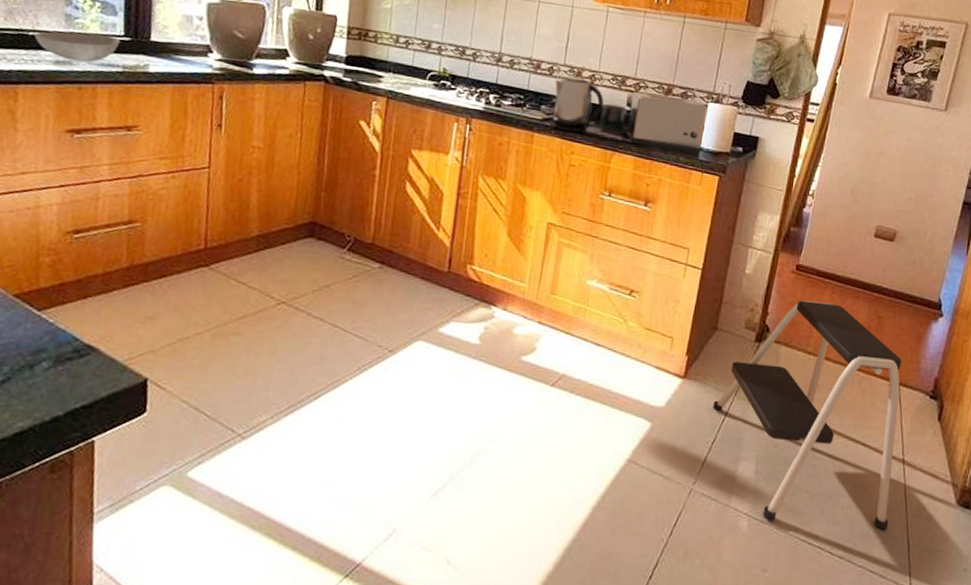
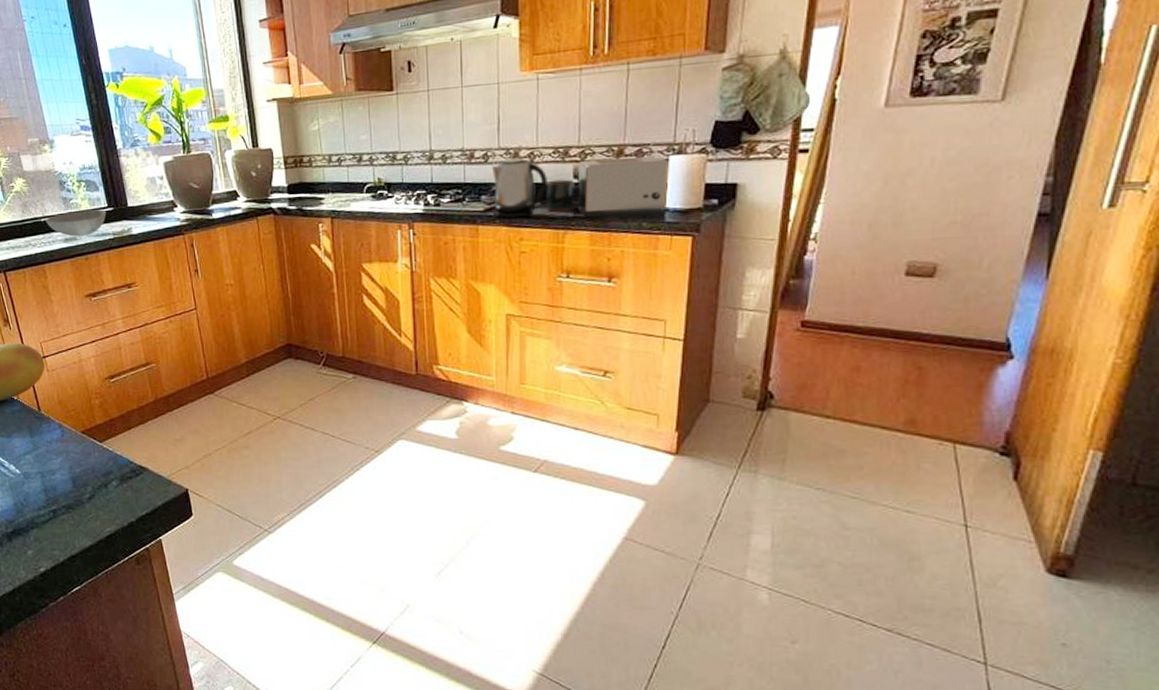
step stool: present [713,300,902,530] -> none [714,359,955,602]

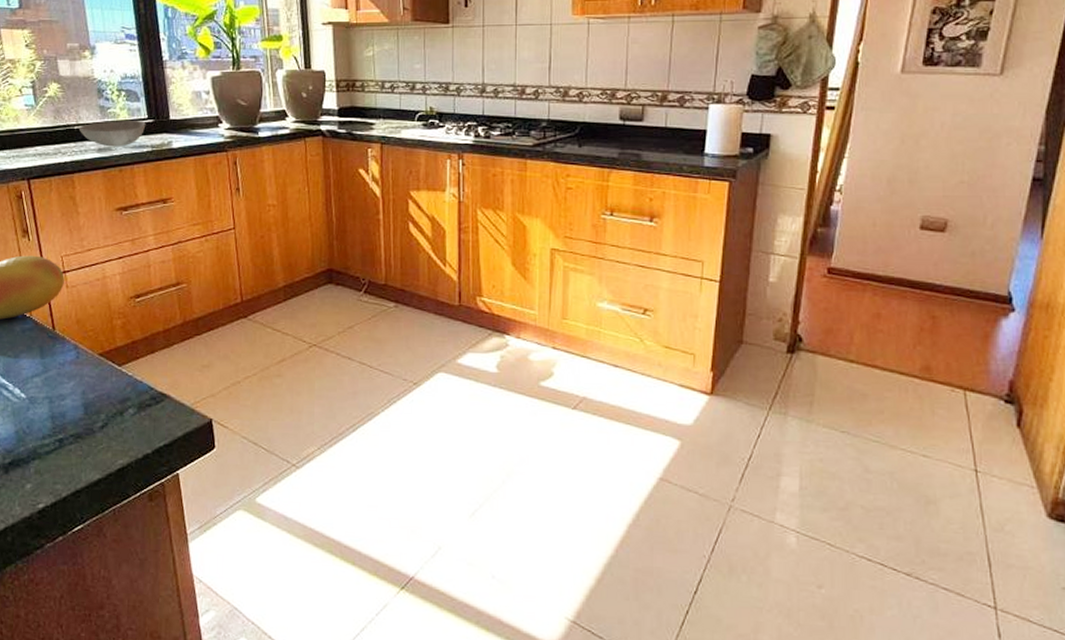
kettle: present [492,157,548,219] -> none [542,96,595,155]
mug: present [546,179,580,212] -> none [593,120,625,151]
toaster: present [577,156,669,219] -> none [623,103,709,161]

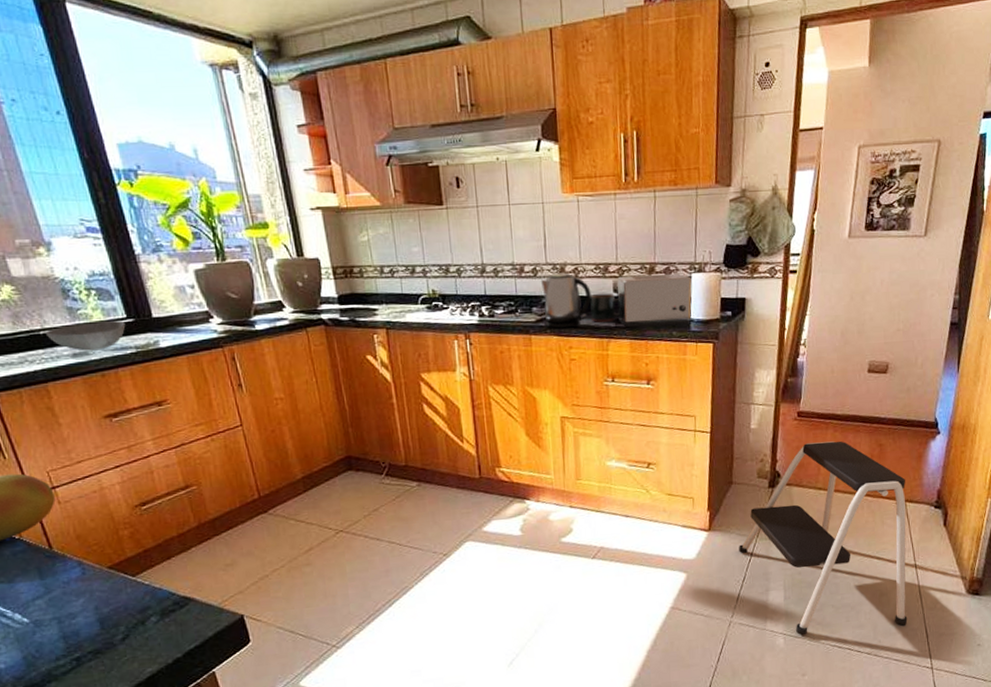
kettle: none [542,96,595,155] -> present [541,272,592,329]
mug: none [593,120,625,151] -> present [590,292,620,322]
toaster: none [623,103,709,161] -> present [617,274,692,328]
step stool: none [746,306,965,546] -> present [739,441,908,636]

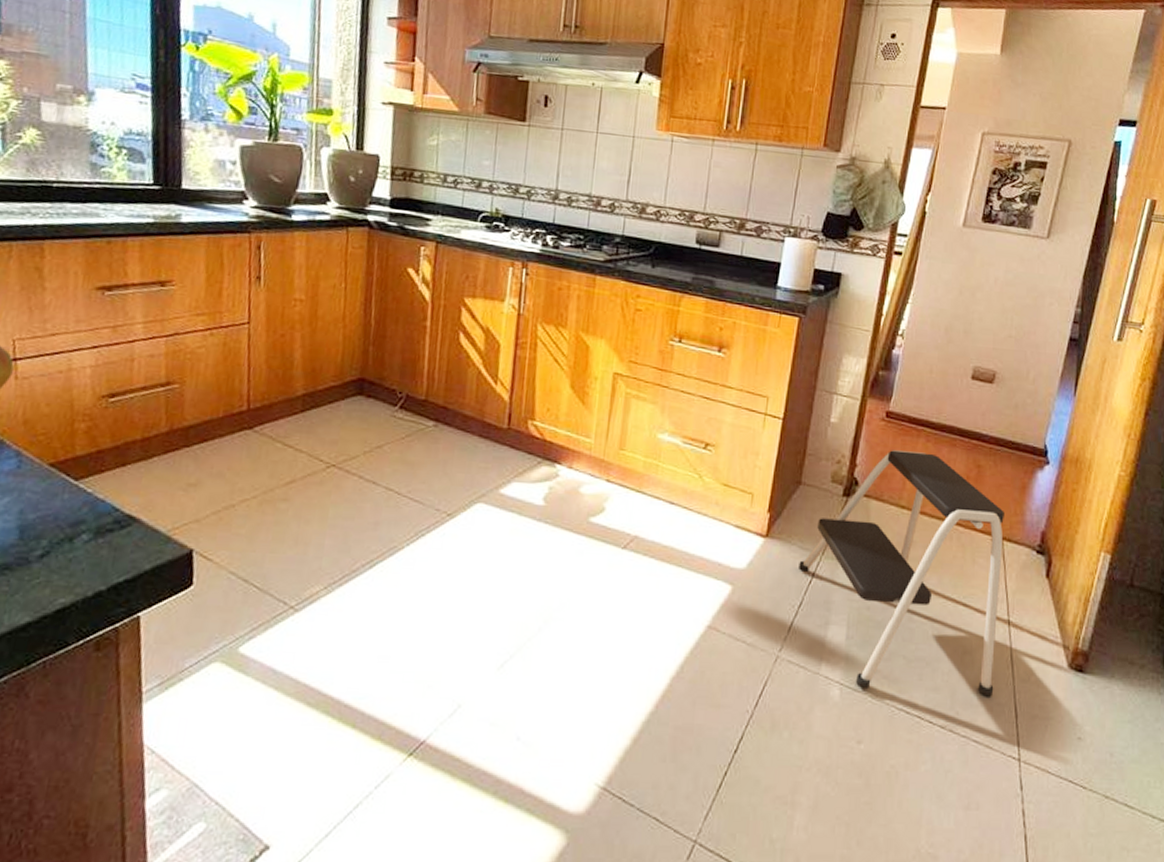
bowl: present [45,320,126,351] -> none [58,181,150,215]
kettle: present [541,272,592,329] -> none [613,212,671,275]
mug: present [590,292,620,322] -> none [666,241,700,275]
toaster: present [617,274,692,328] -> none [697,227,784,293]

